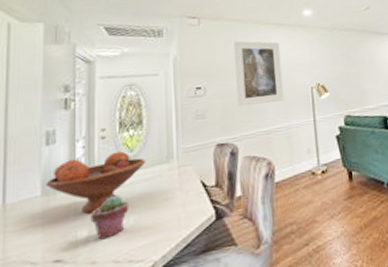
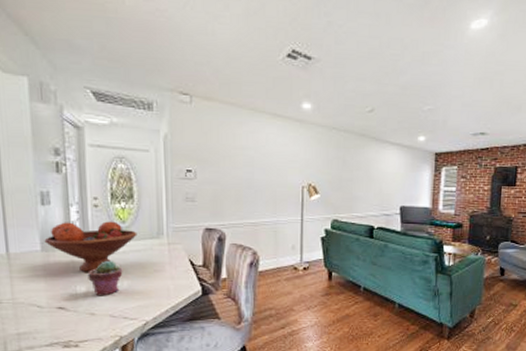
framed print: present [234,41,284,107] -> none [227,127,274,196]

